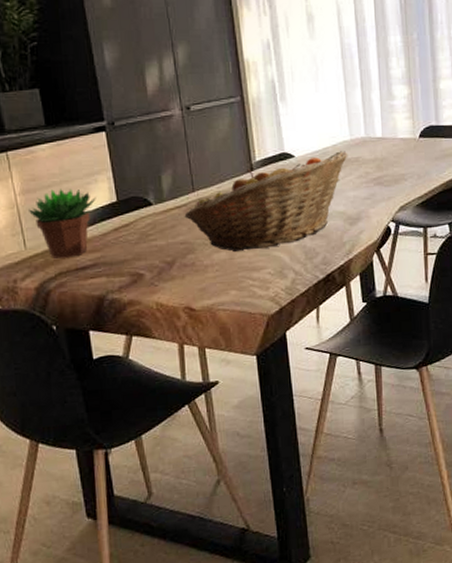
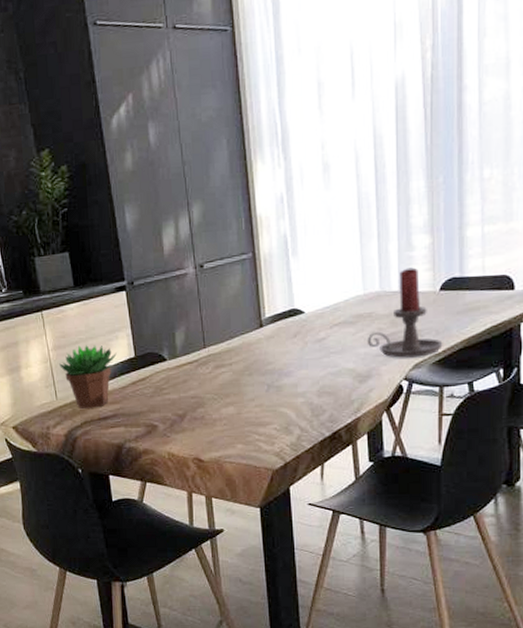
fruit basket: present [184,151,348,253] -> none [195,306,361,408]
candle holder: none [355,115,425,201] -> present [367,267,443,358]

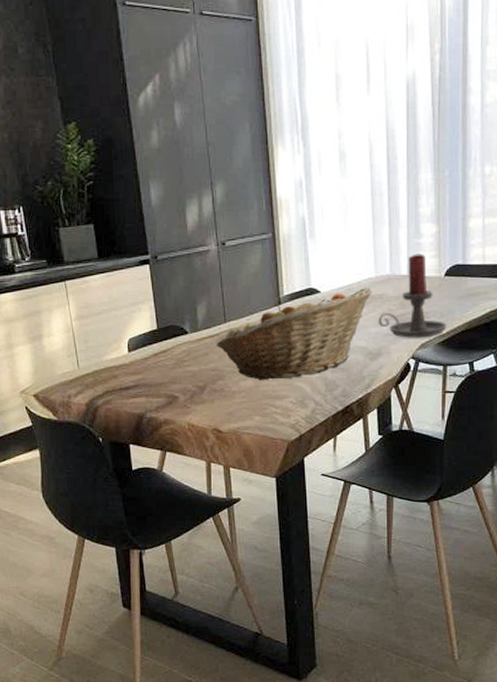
succulent plant: present [59,345,117,409] -> none [82,316,139,378]
fruit basket: none [195,306,361,408] -> present [216,288,372,381]

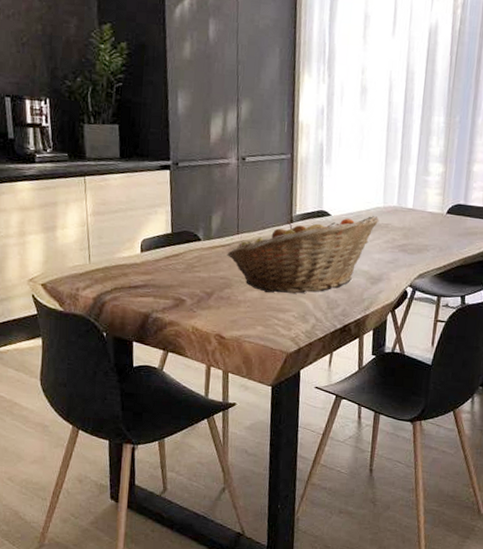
candle holder: present [378,253,447,338] -> none [381,190,444,269]

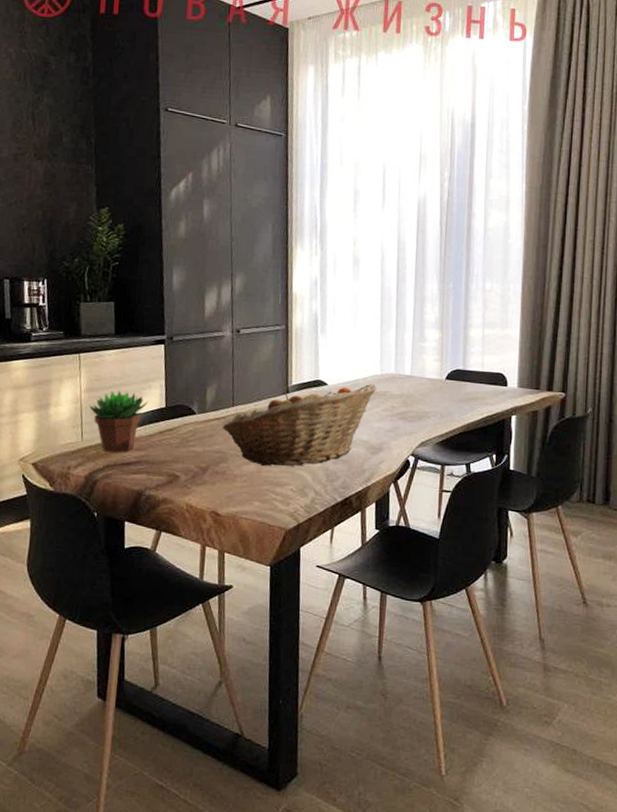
succulent plant: none [96,215,154,276] -> present [90,390,148,453]

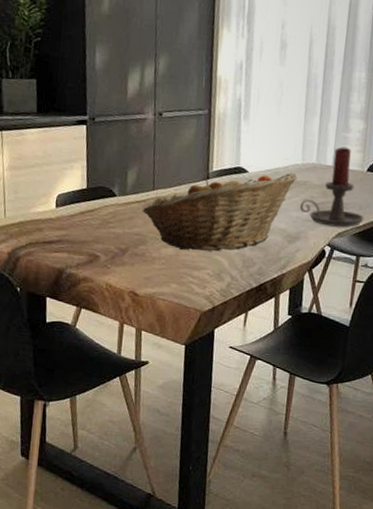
succulent plant: present [90,390,148,453] -> none [12,169,70,231]
candle holder: none [380,356,446,436] -> present [299,147,364,227]

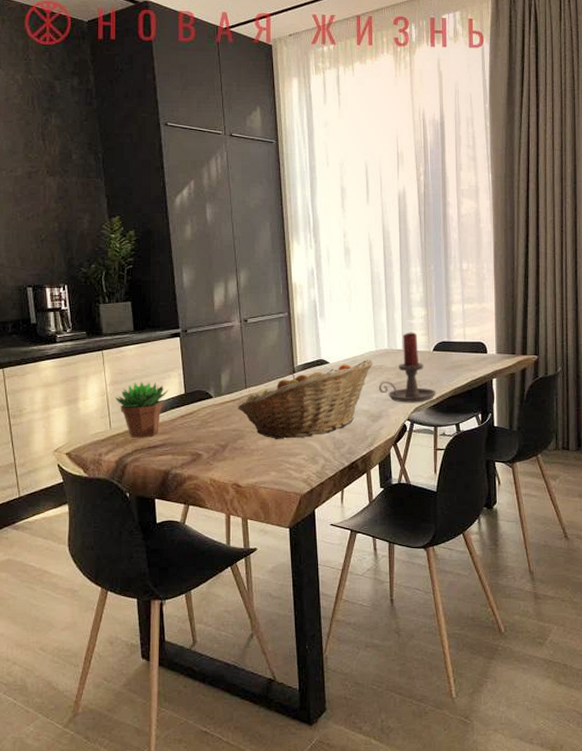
succulent plant: none [12,169,70,231] -> present [115,382,169,438]

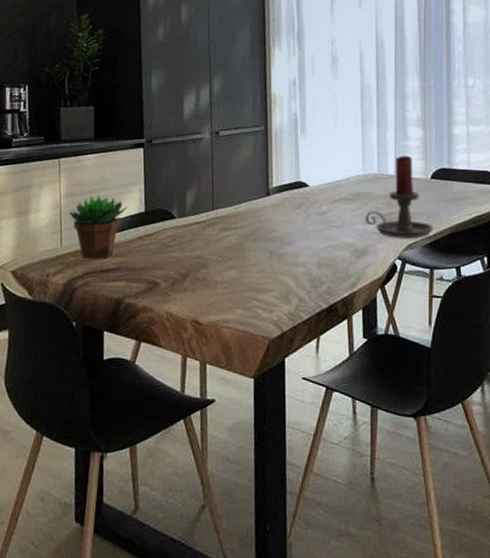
fruit basket: present [237,360,373,440] -> none [202,185,360,272]

